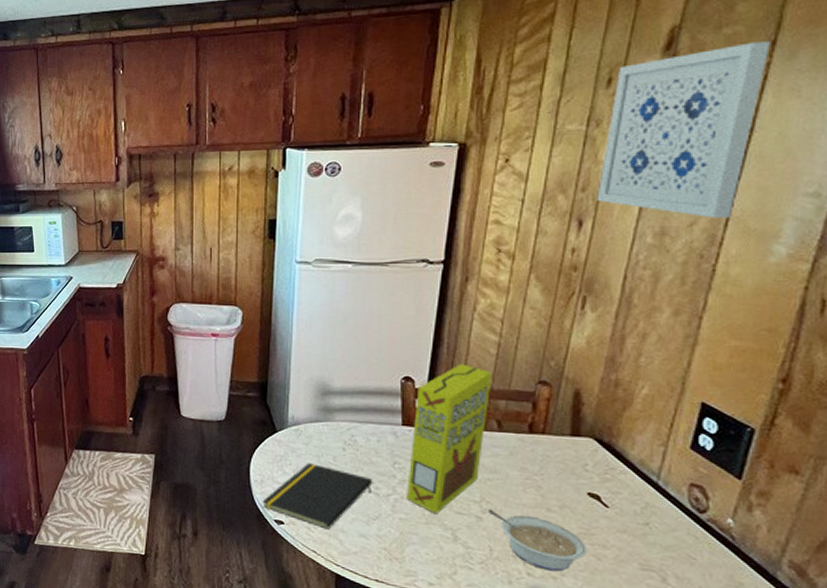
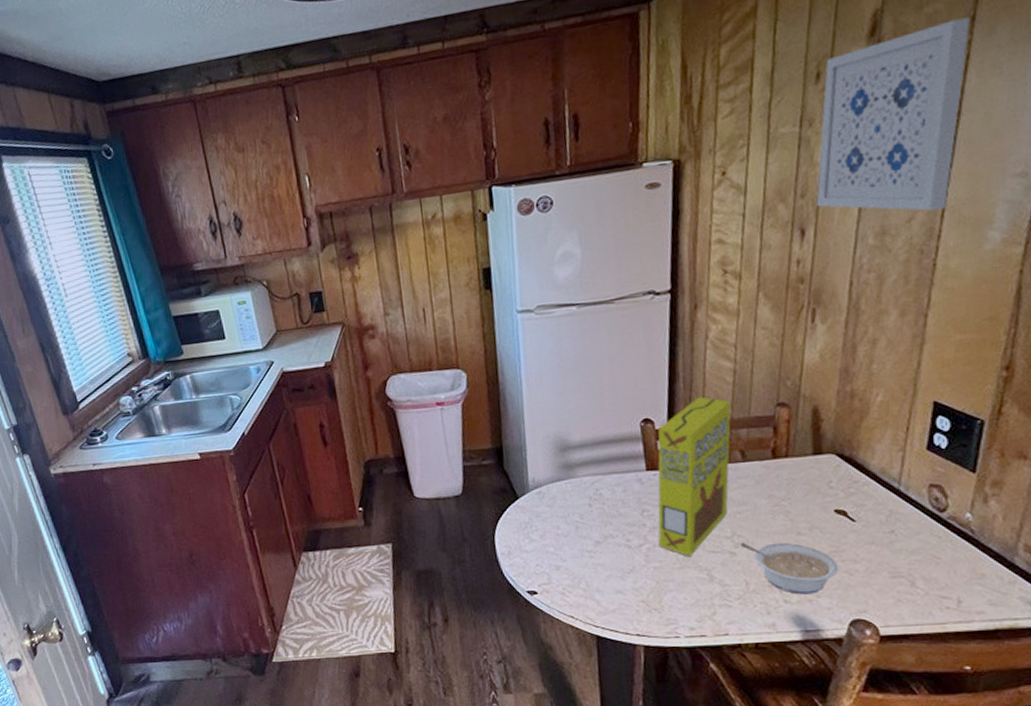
notepad: present [262,462,373,530] -> none [512,525,624,592]

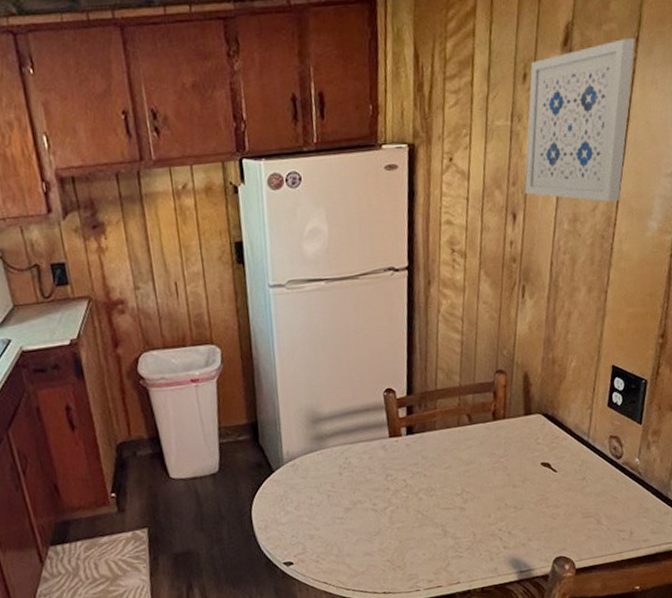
cereal box: present [657,396,731,557] -> none [398,366,460,516]
legume: present [741,542,838,595] -> none [469,495,545,540]

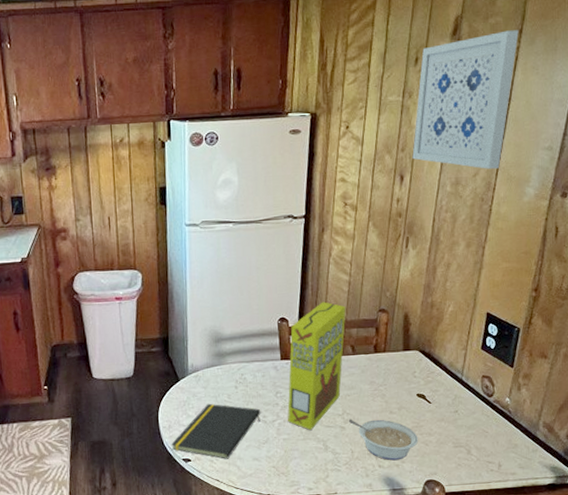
notepad: none [269,495,371,558] -> present [171,403,261,459]
cereal box: none [398,366,460,516] -> present [287,302,346,431]
legume: none [469,495,545,540] -> present [349,419,418,461]

